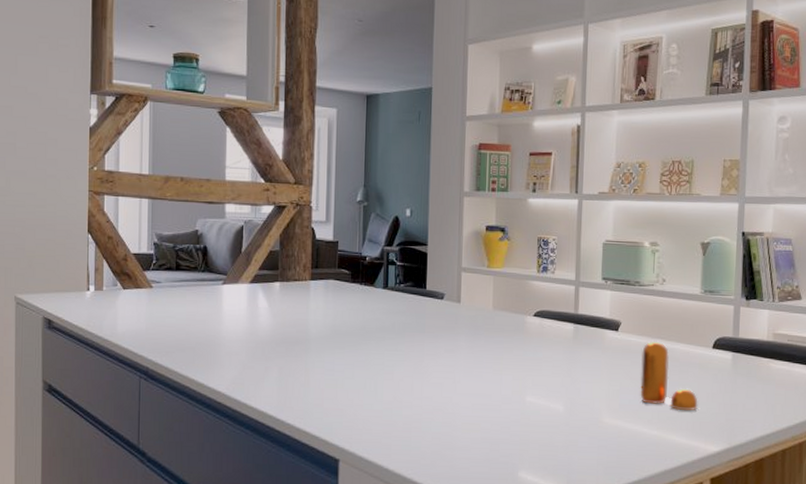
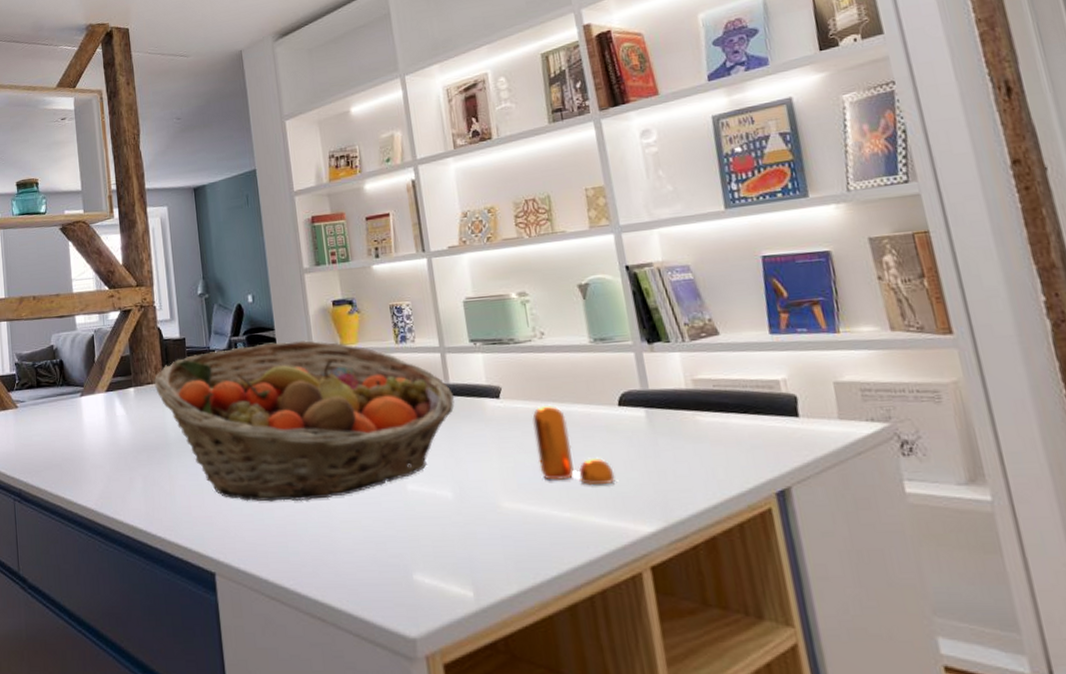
fruit basket: none [301,256,581,403] -> present [154,340,455,502]

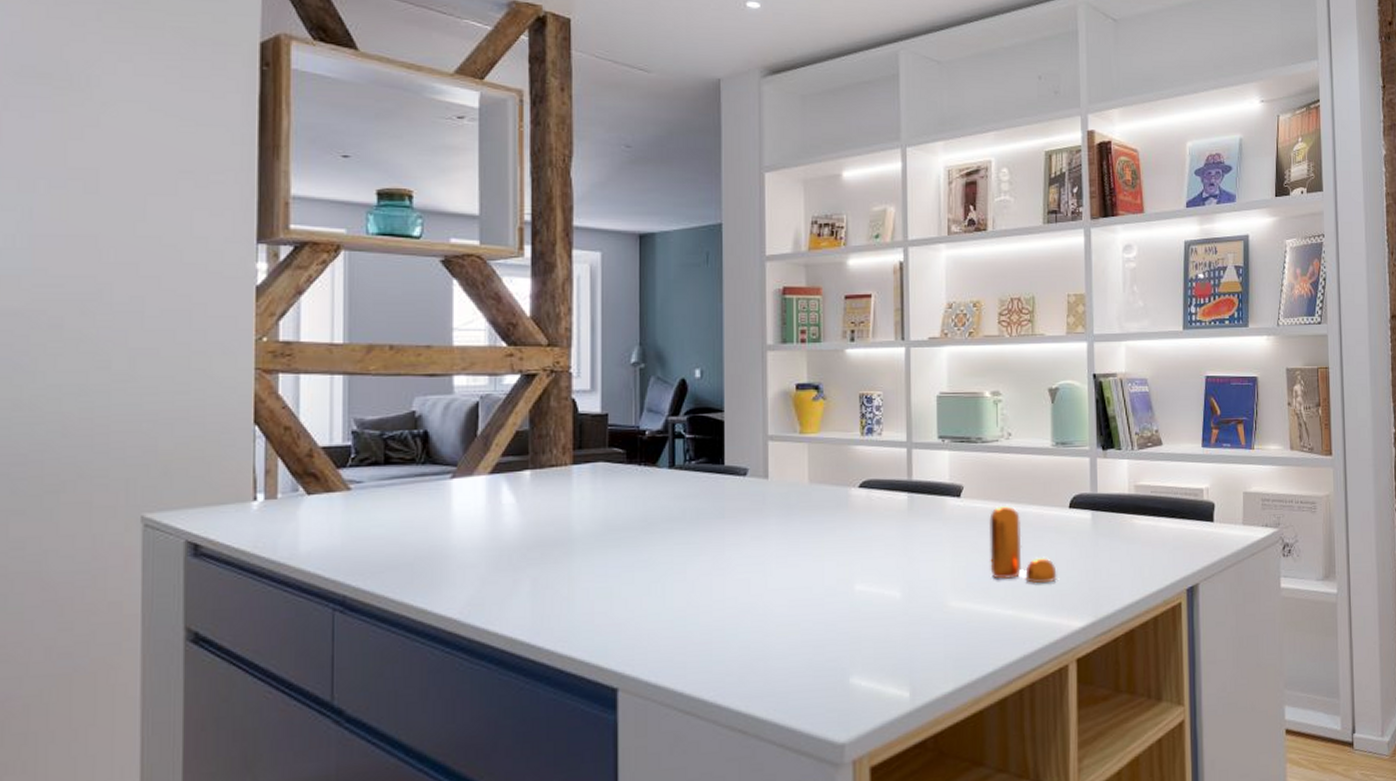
fruit basket: present [154,340,455,502] -> none [559,426,916,606]

